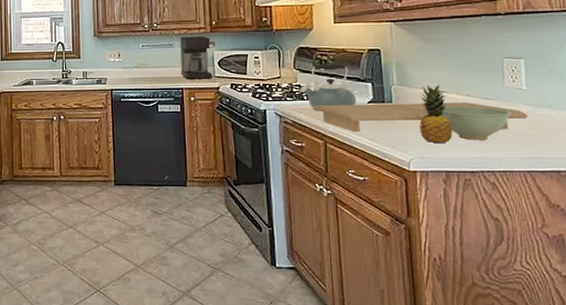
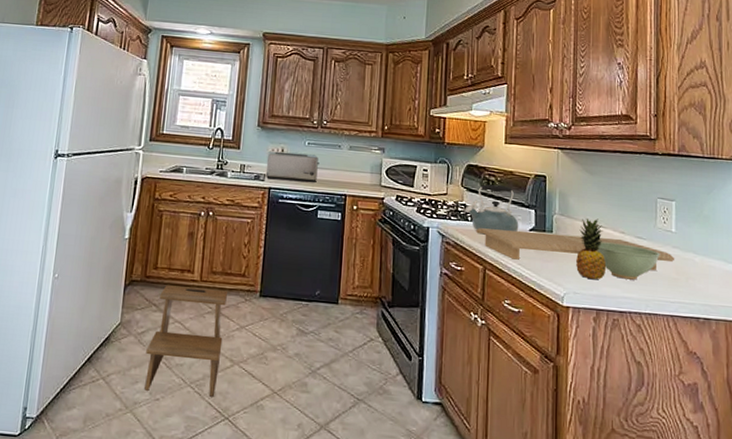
step stool: none [22,182,87,273] -> present [144,285,228,397]
toaster: none [105,55,154,82] -> present [265,151,319,182]
coffee maker: present [180,36,213,79] -> none [345,138,380,188]

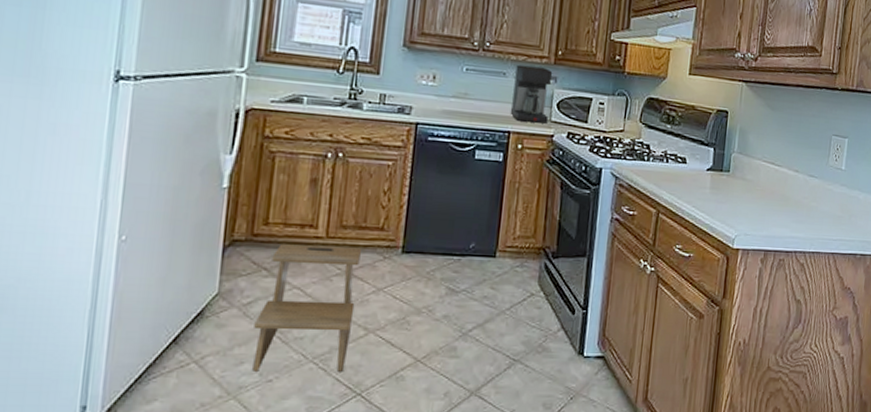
toaster: present [265,151,319,182] -> none [412,77,479,117]
coffee maker: none [345,138,380,188] -> present [510,64,552,124]
kettle: present [466,184,519,235] -> none [642,120,697,176]
cutting board: present [476,228,674,270] -> none [652,168,841,209]
fruit: present [576,218,606,280] -> none [749,157,779,221]
bowl: present [597,242,660,280] -> none [770,181,829,219]

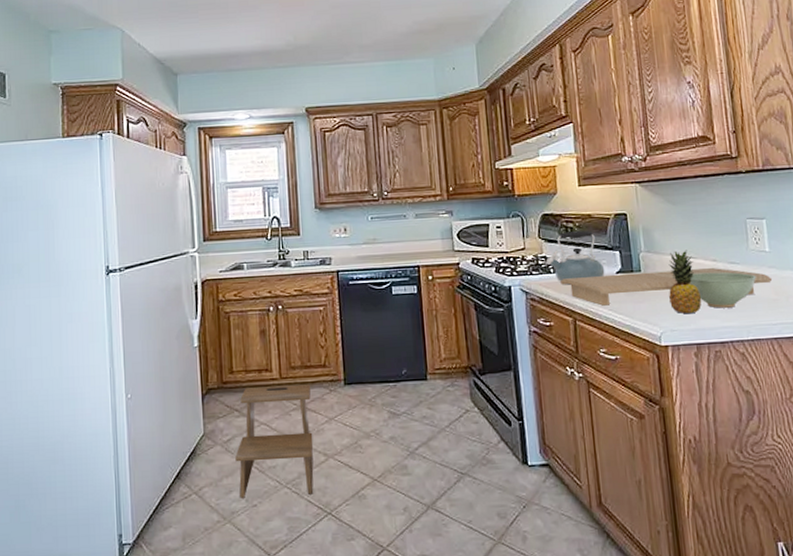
coffee maker: present [510,64,552,124] -> none [414,204,452,255]
kettle: none [642,120,697,176] -> present [546,230,605,285]
cutting board: none [652,168,841,209] -> present [560,268,771,306]
fruit: none [749,157,779,221] -> present [668,250,701,314]
bowl: none [770,181,829,219] -> present [689,272,756,308]

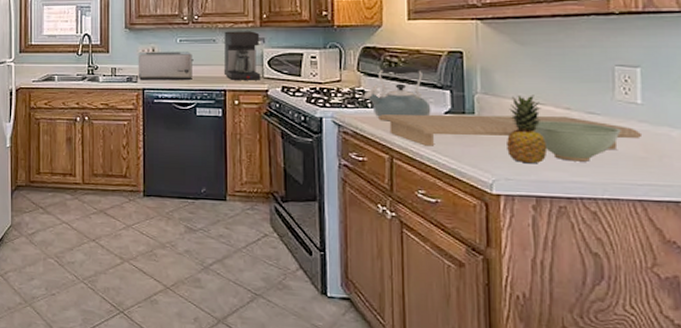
step stool: present [235,384,314,498] -> none [38,188,112,292]
toaster: none [329,229,386,262] -> present [137,52,194,80]
coffee maker: none [414,204,452,255] -> present [223,31,261,80]

